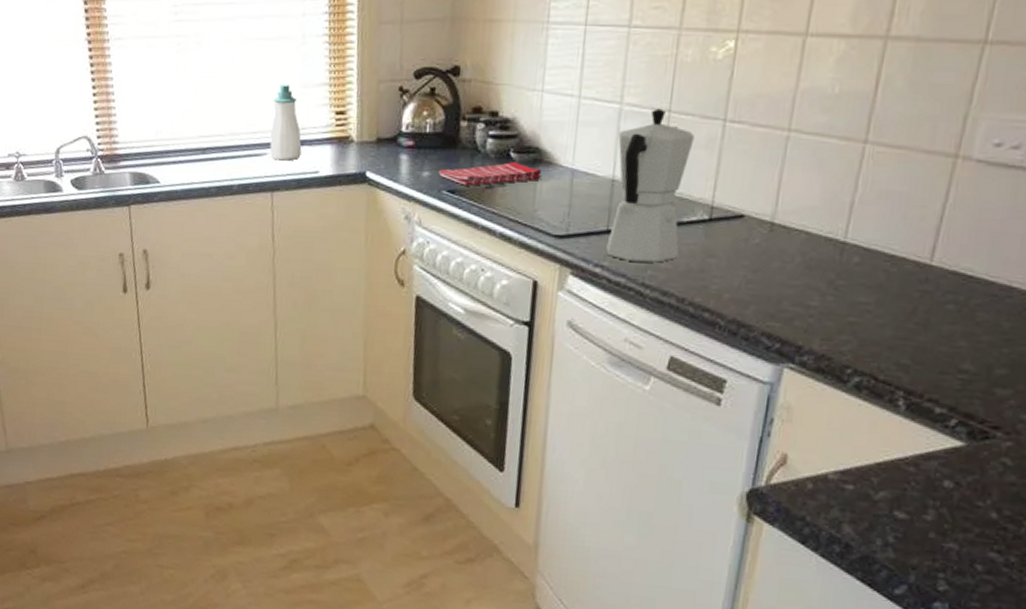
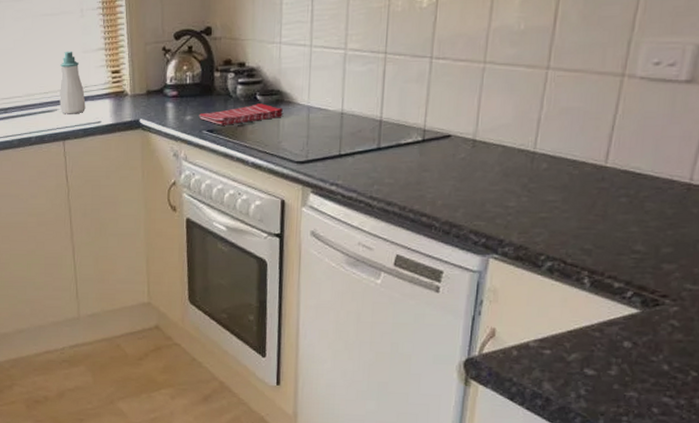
moka pot: present [606,108,695,263] -> none [339,51,407,179]

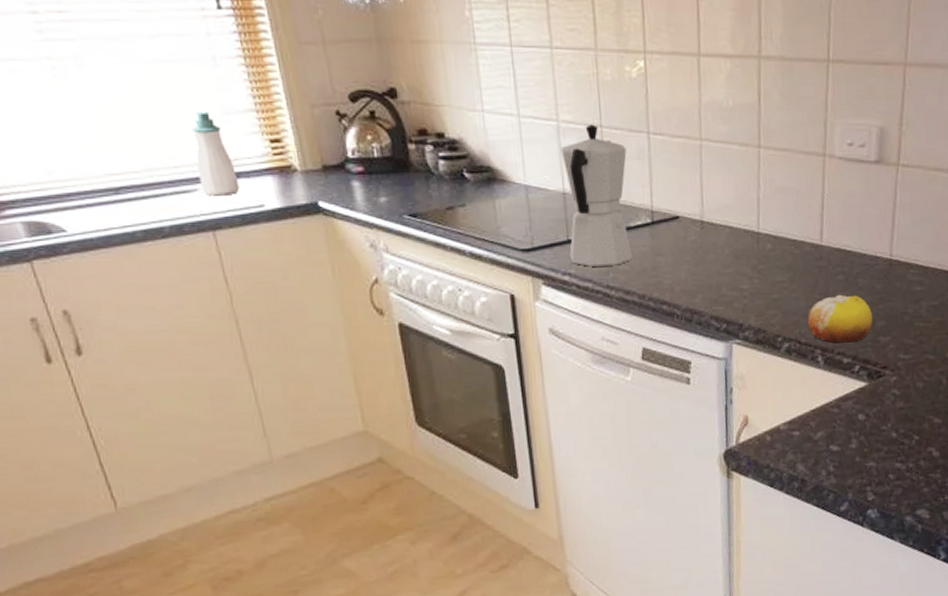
dish towel: present [198,103,283,125] -> none [395,182,498,209]
moka pot: none [339,51,407,179] -> present [561,124,633,267]
fruit: none [576,217,657,267] -> present [807,294,872,343]

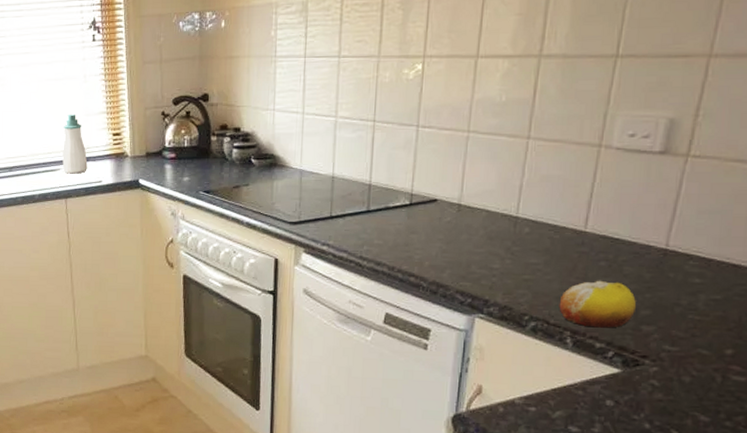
moka pot: present [561,124,633,267] -> none [330,119,395,240]

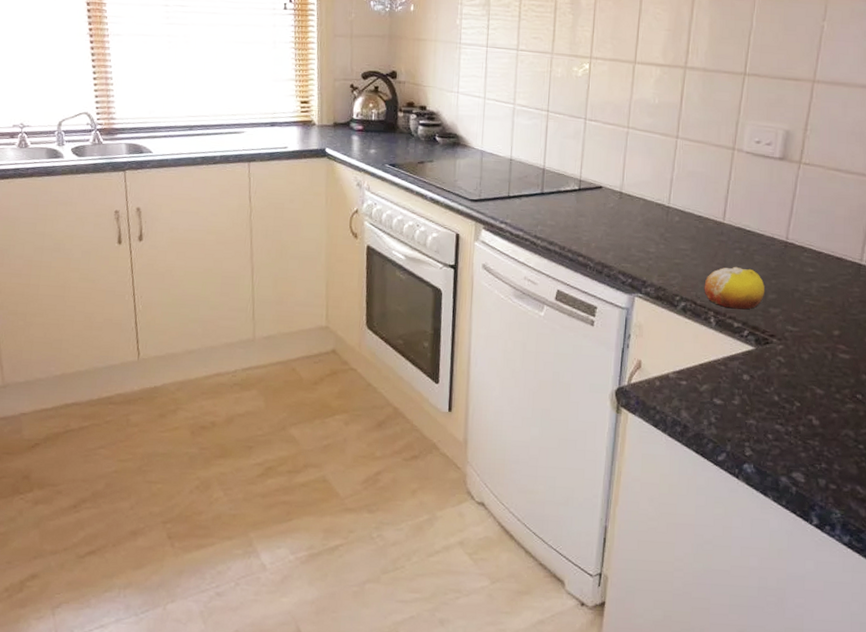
soap bottle: present [62,114,88,174] -> none [247,78,274,138]

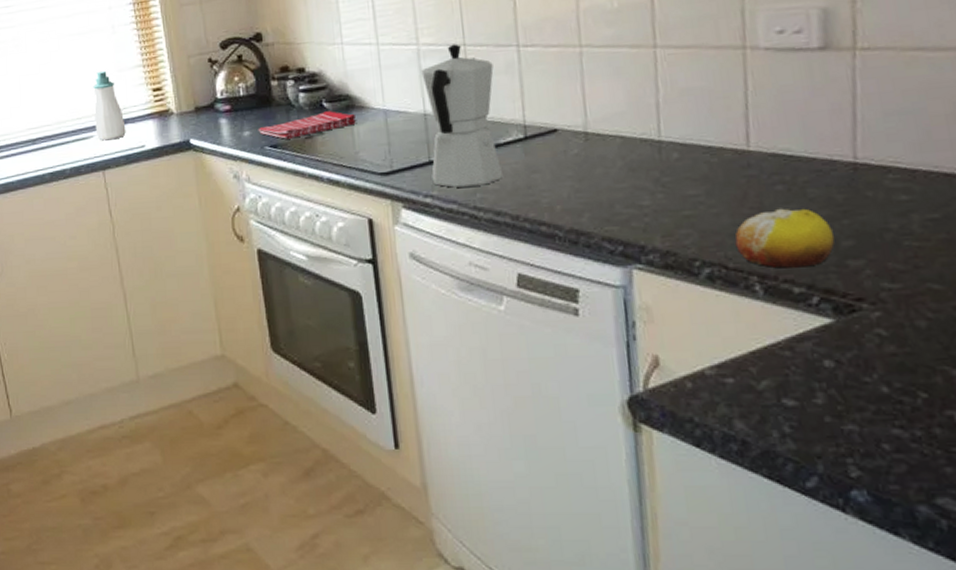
soap bottle: none [247,78,274,138] -> present [92,70,126,141]
dish towel: none [382,144,459,161] -> present [258,111,356,139]
moka pot: none [508,109,566,220] -> present [421,44,504,188]

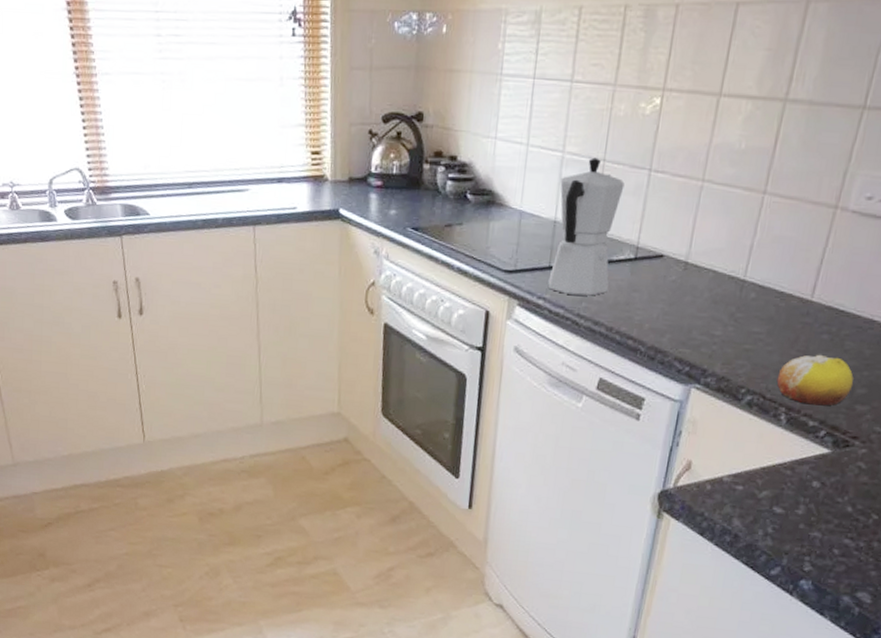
soap bottle: present [92,70,126,141] -> none [251,123,281,197]
dish towel: present [258,111,356,139] -> none [403,203,494,224]

